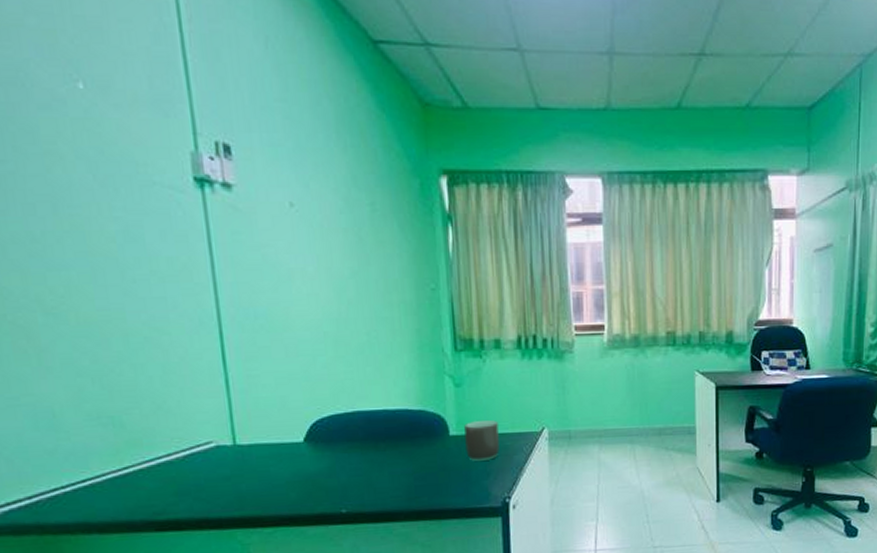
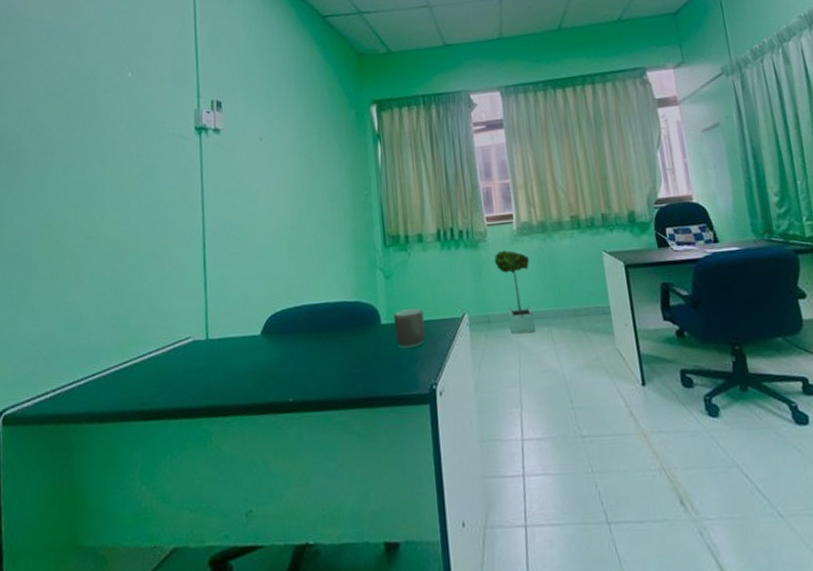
potted tree: none [580,363,618,451] -> present [494,250,535,335]

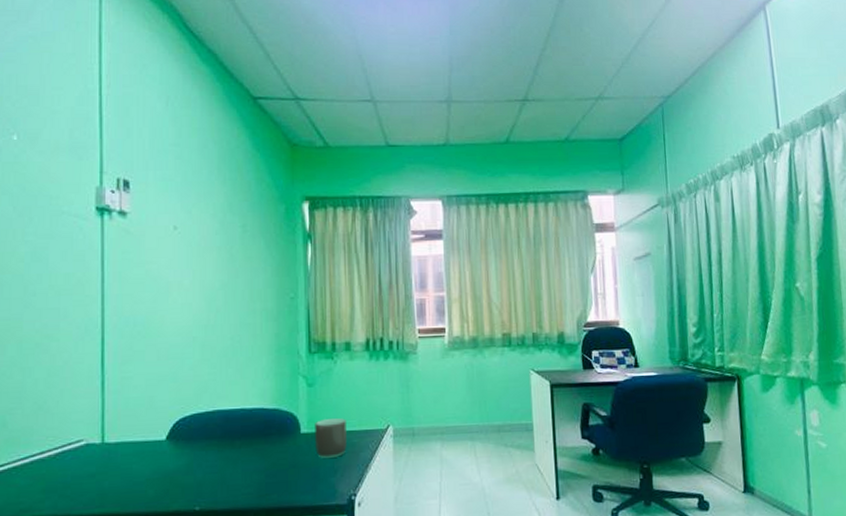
potted tree: present [494,250,535,335] -> none [423,363,459,448]

